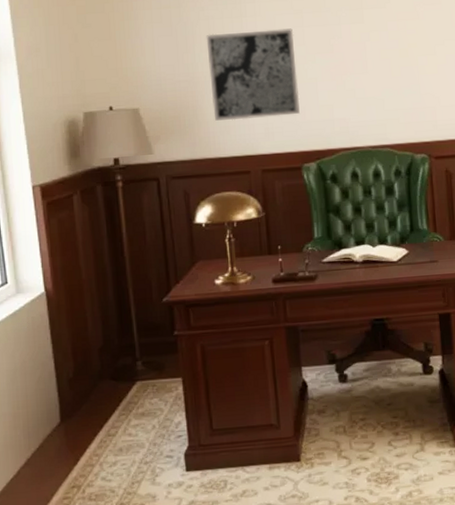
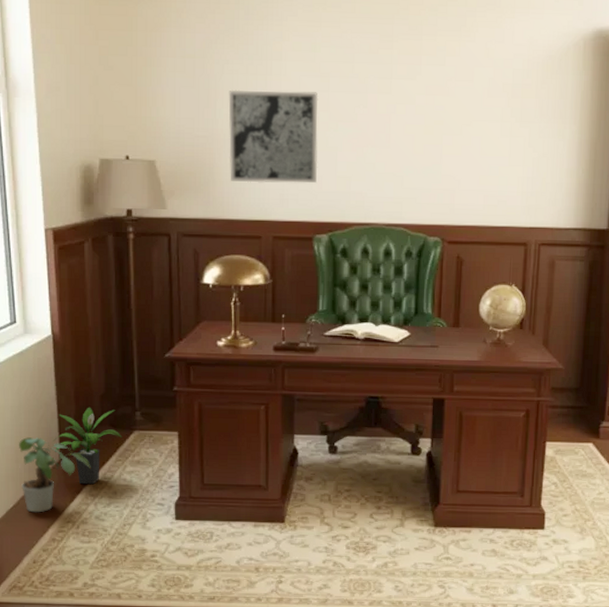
potted plant: none [16,400,94,481] -> present [19,437,91,513]
potted plant: none [52,362,125,445] -> present [53,407,122,485]

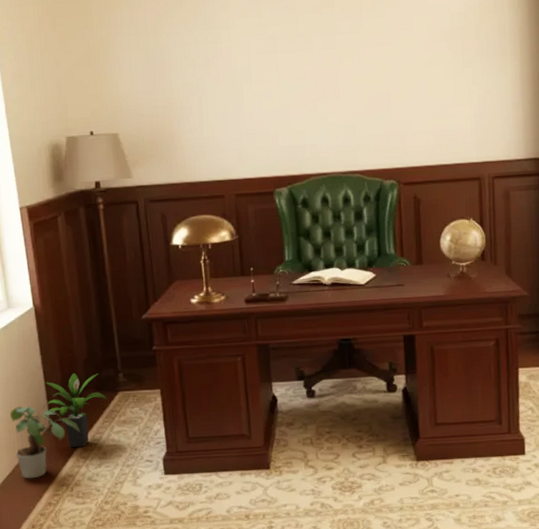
wall art: present [228,89,319,184] -> none [182,54,273,146]

